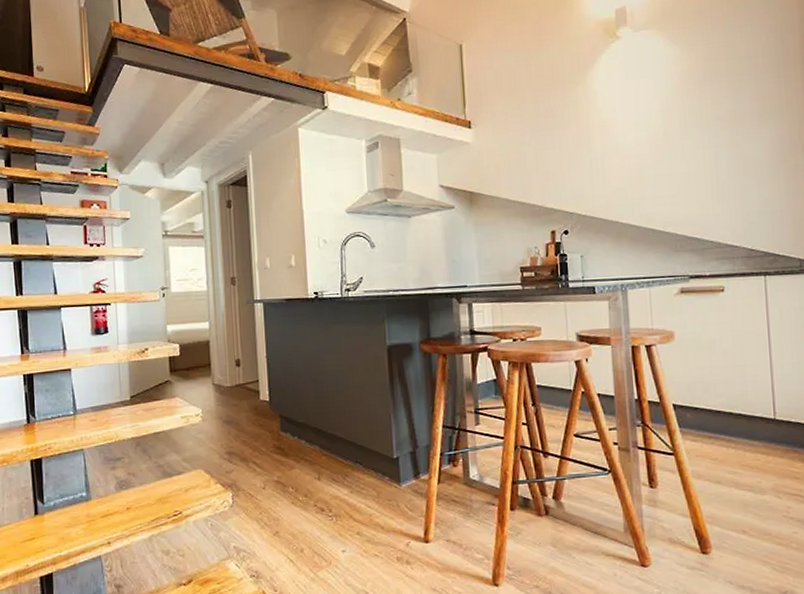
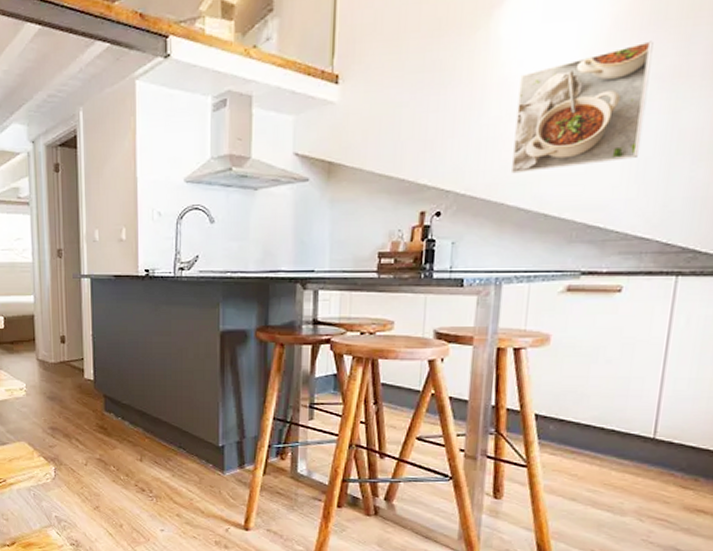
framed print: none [616,92,717,197] -> present [512,41,653,174]

